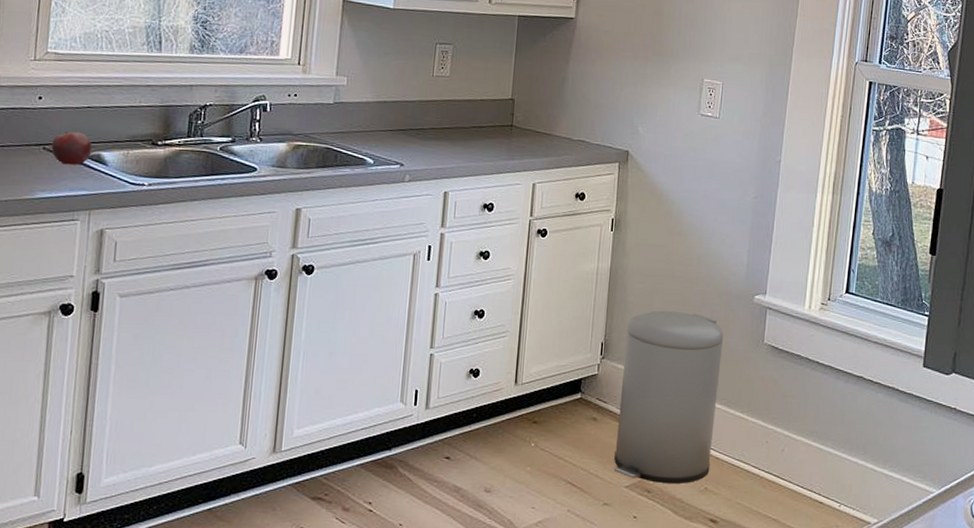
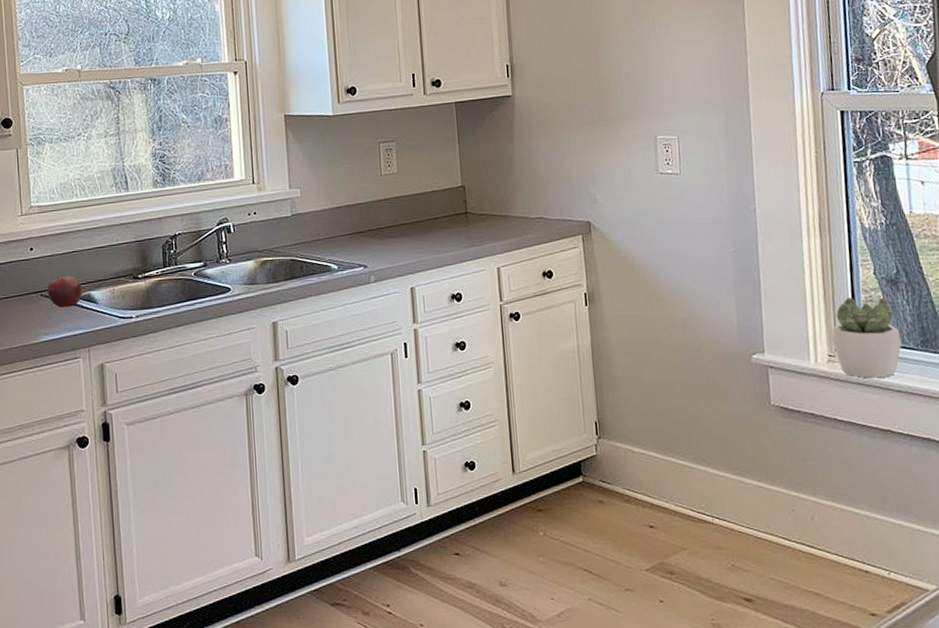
pedal bin: present [614,310,724,483] -> none [618,381,735,563]
succulent plant: none [827,253,886,329] -> present [831,297,902,379]

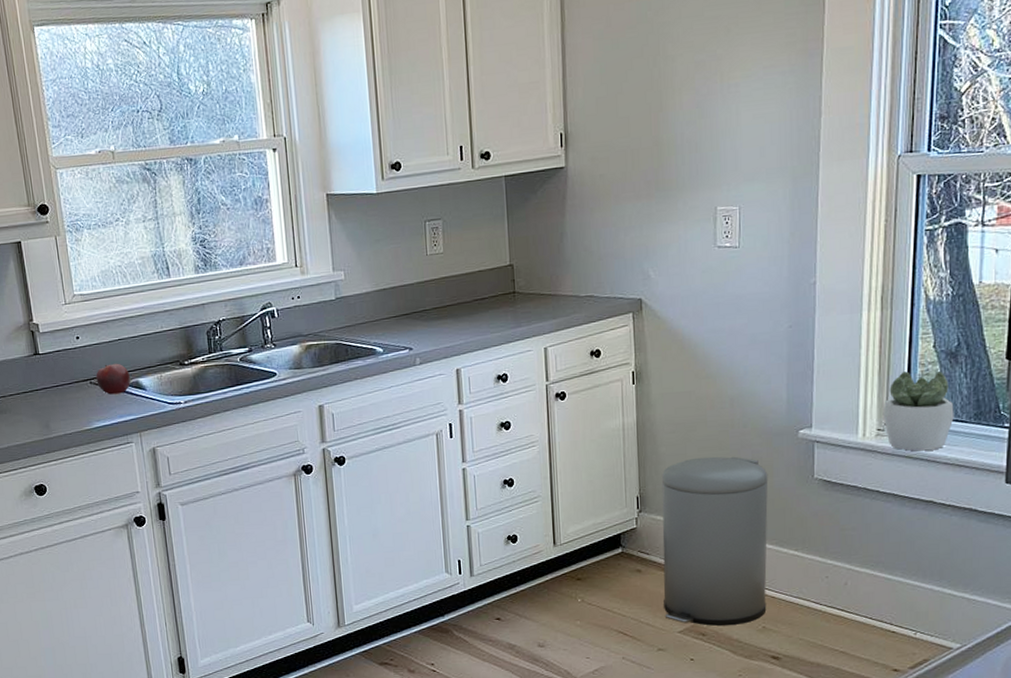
pedal bin: none [618,381,735,563] -> present [661,456,768,626]

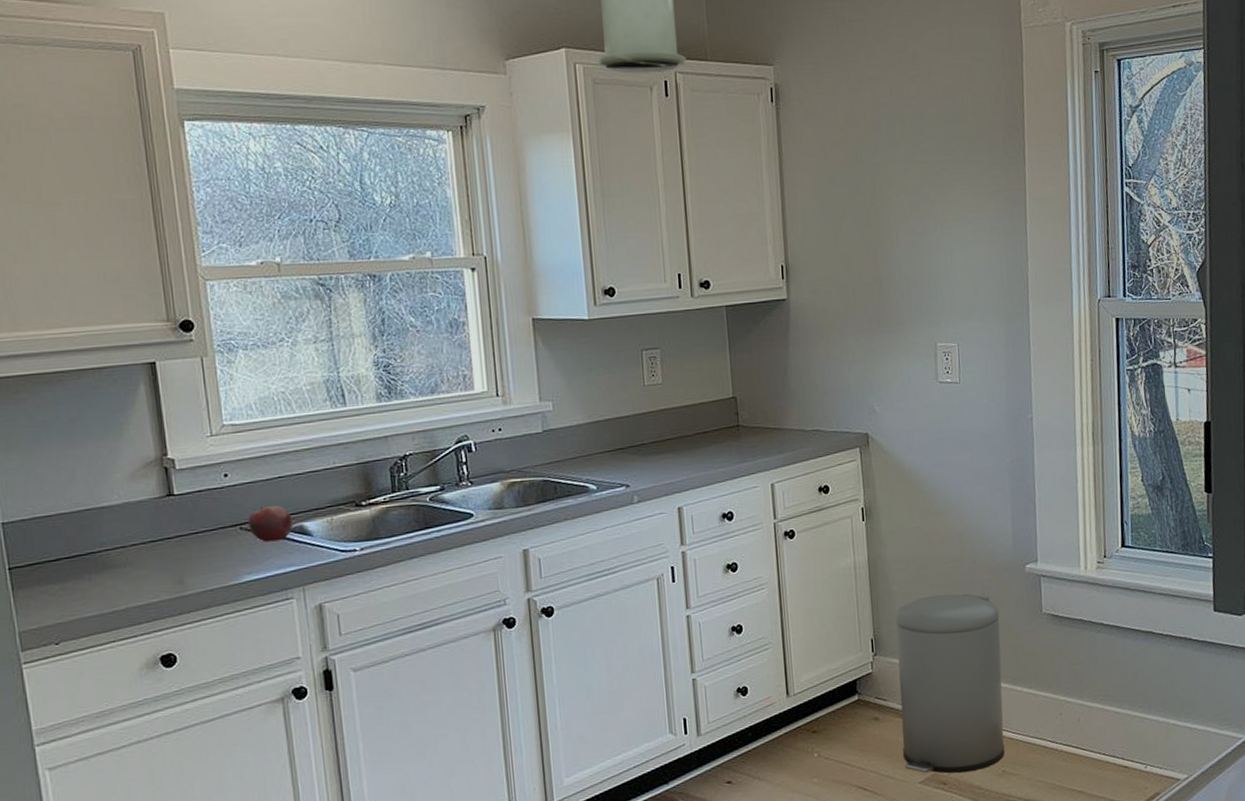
succulent plant: present [882,371,954,452] -> none [1101,504,1165,583]

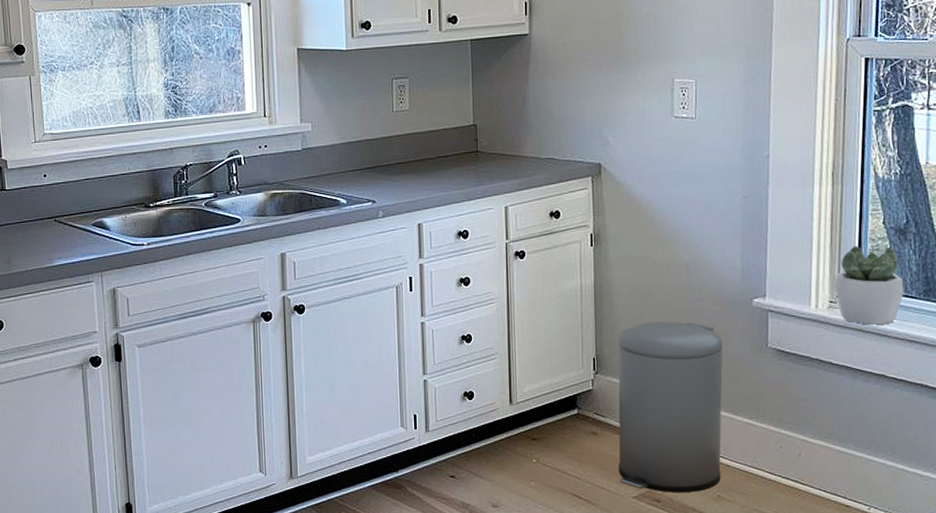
fruit: present [248,505,294,542] -> none [60,202,96,233]
succulent plant: none [1101,504,1165,583] -> present [834,246,904,325]

